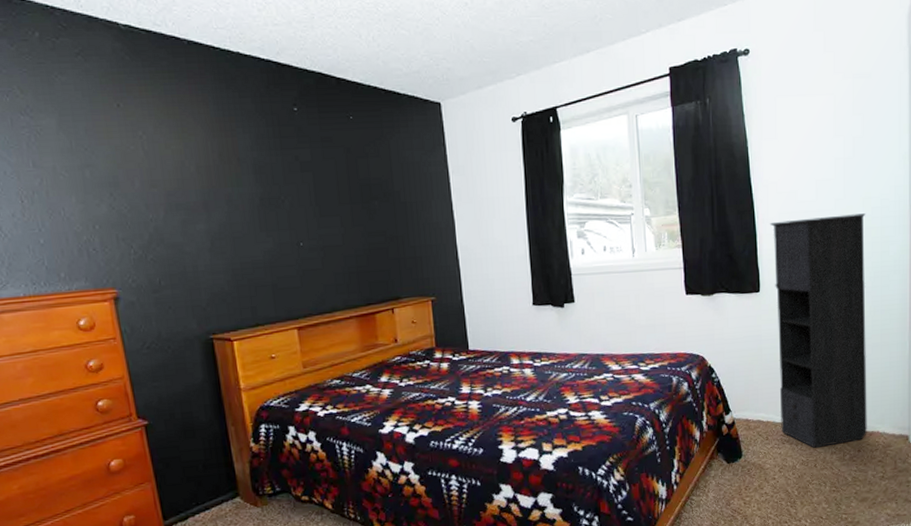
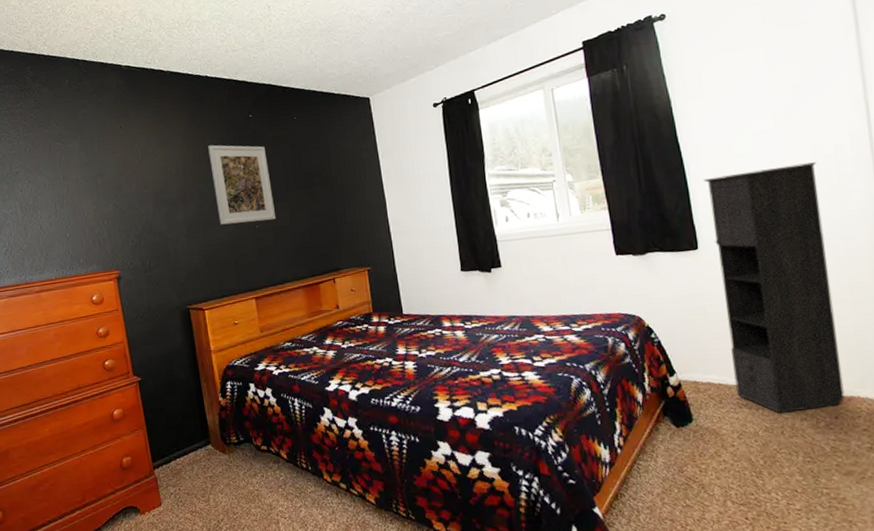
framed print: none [239,140,325,240] -> present [208,144,276,225]

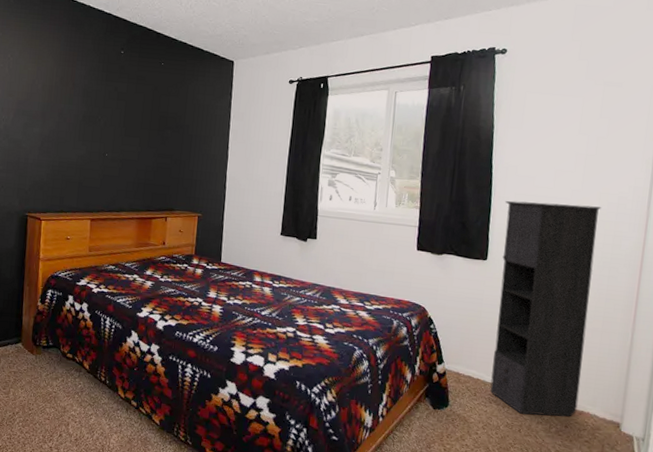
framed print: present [208,144,276,225] -> none [72,70,129,152]

